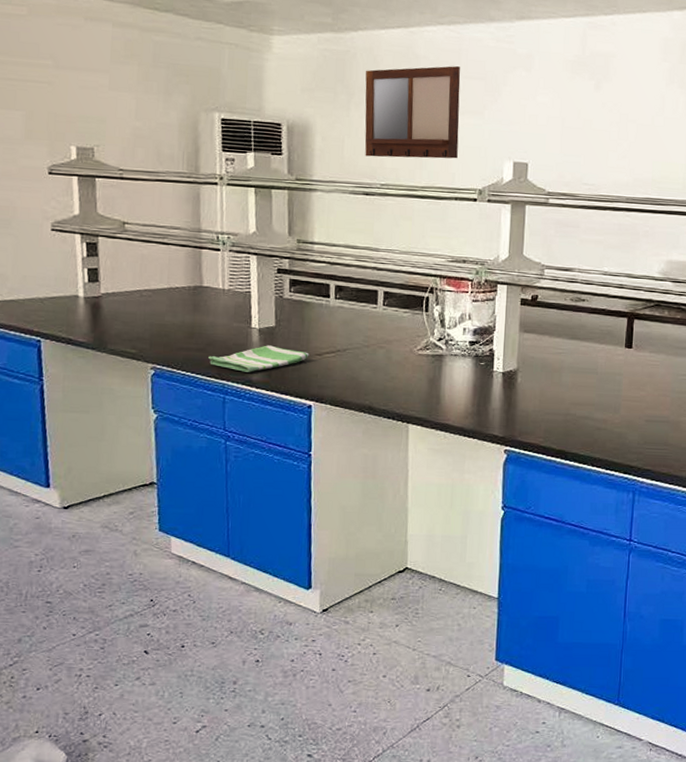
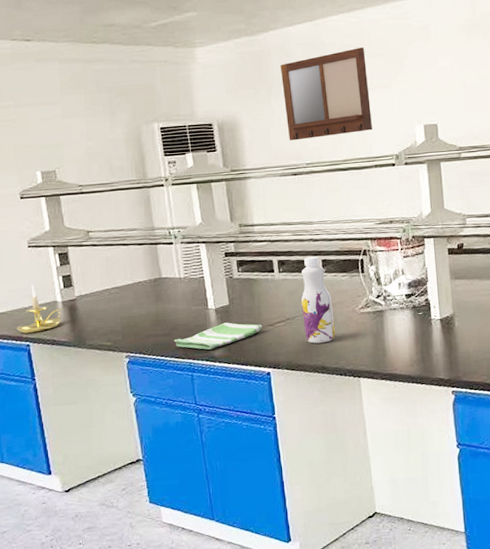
candle holder: none [27,273,84,328] -> present [17,285,63,334]
beverage bottle: none [355,286,389,382] -> present [301,256,335,344]

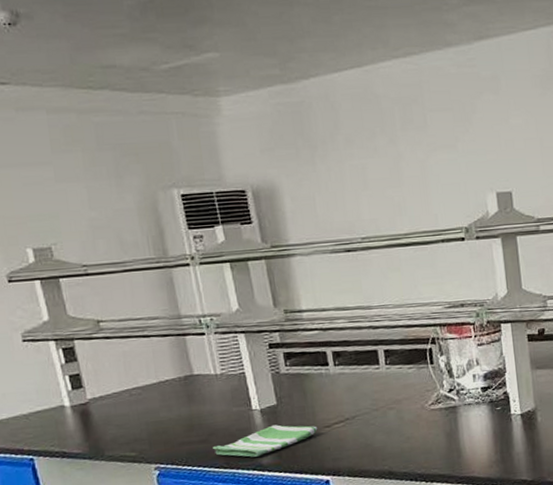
candle holder: present [17,285,63,334] -> none [15,386,73,446]
writing board: present [280,47,372,141] -> none [325,100,437,211]
beverage bottle: present [301,256,335,344] -> none [361,346,403,446]

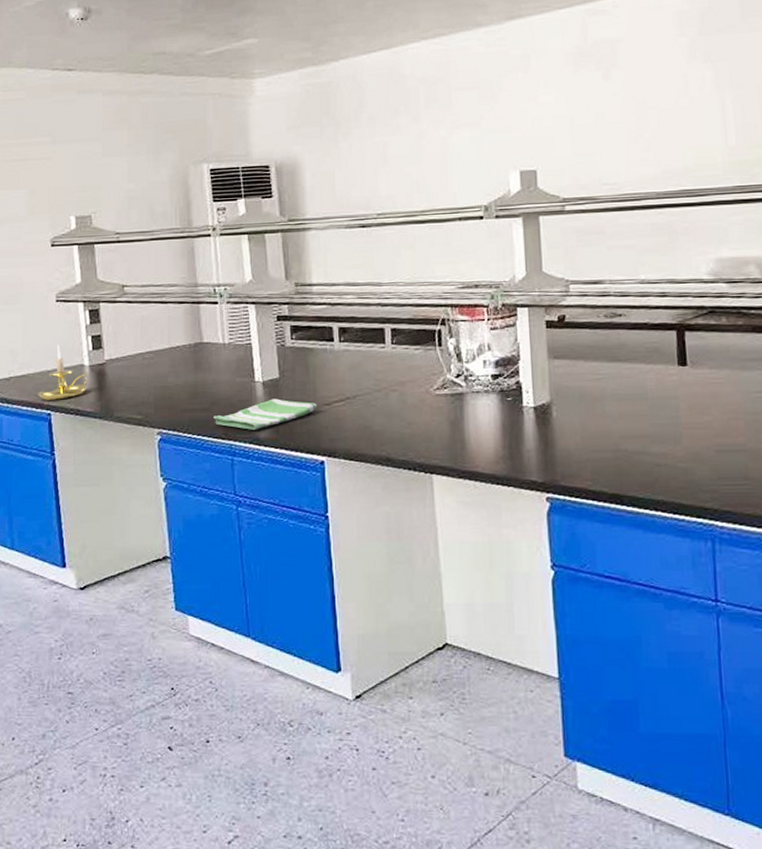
candle holder: none [15,386,73,446] -> present [38,344,90,400]

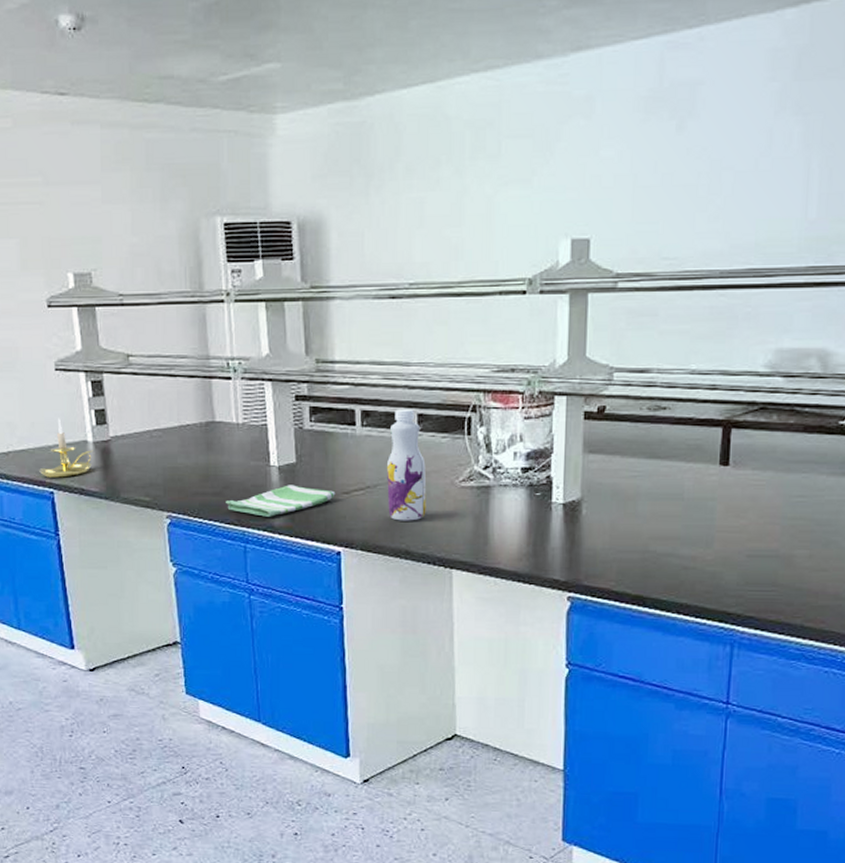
beverage bottle: none [365,324,404,429] -> present [387,409,427,521]

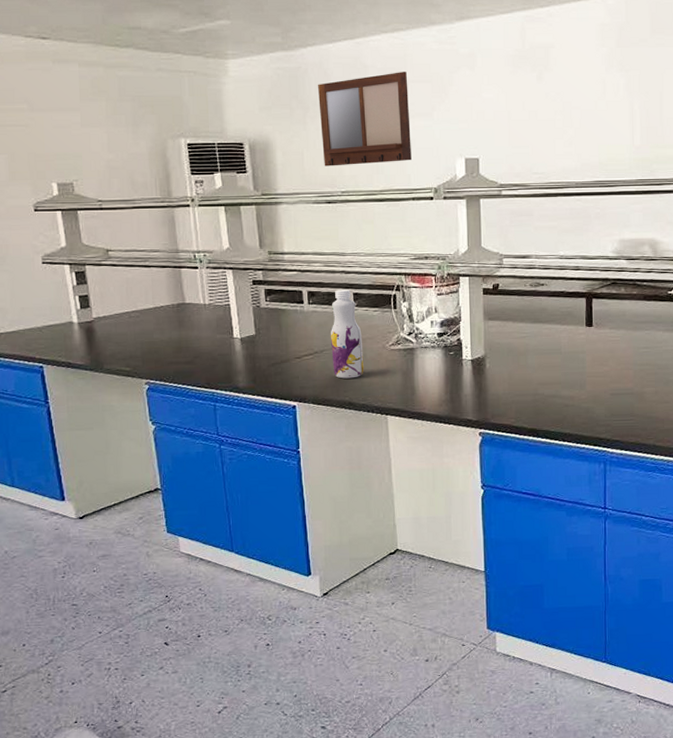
candle holder: present [39,418,94,478] -> none [29,303,79,354]
dish towel: present [225,485,336,517] -> none [196,353,289,380]
writing board: none [386,124,502,251] -> present [318,72,412,167]

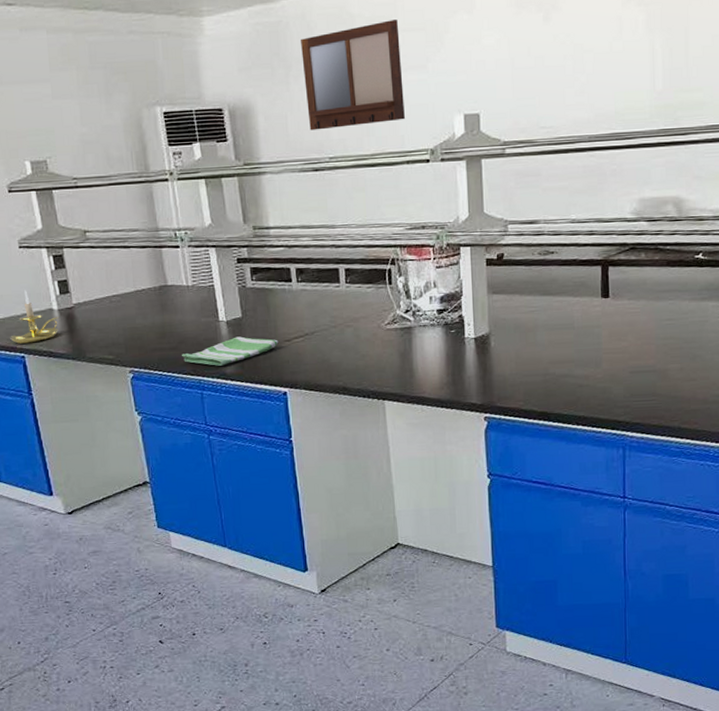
candle holder: none [29,303,79,354] -> present [10,290,60,344]
dish towel: none [196,353,289,380] -> present [181,336,279,366]
beverage bottle: present [331,289,364,379] -> none [322,265,359,362]

